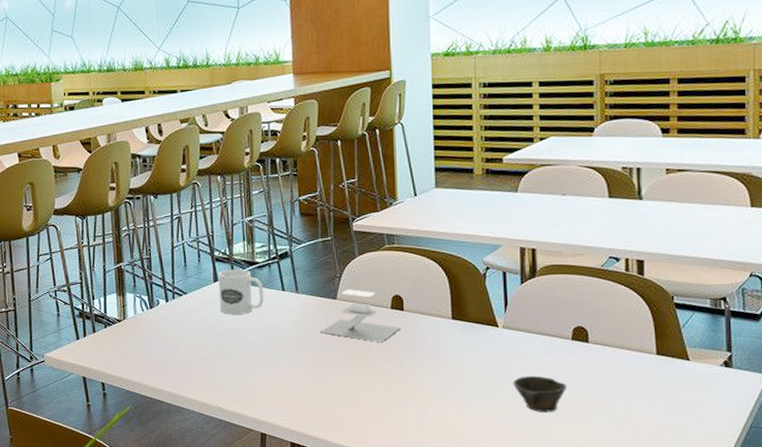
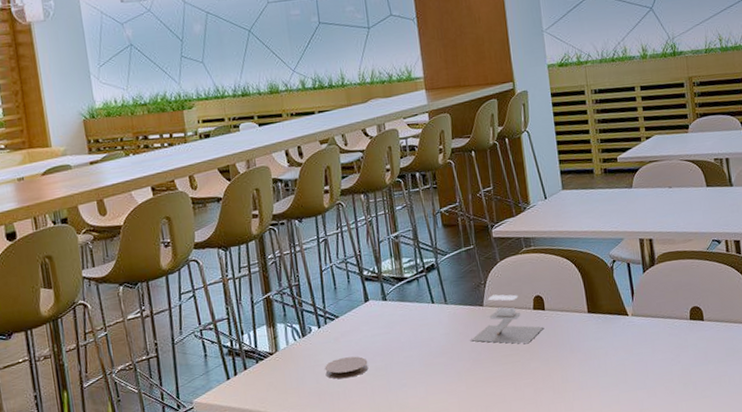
coaster: none [169,333,213,353] -> present [324,356,369,379]
mug: present [218,269,264,314] -> none [368,286,416,334]
cup: present [513,375,567,413] -> none [645,357,690,392]

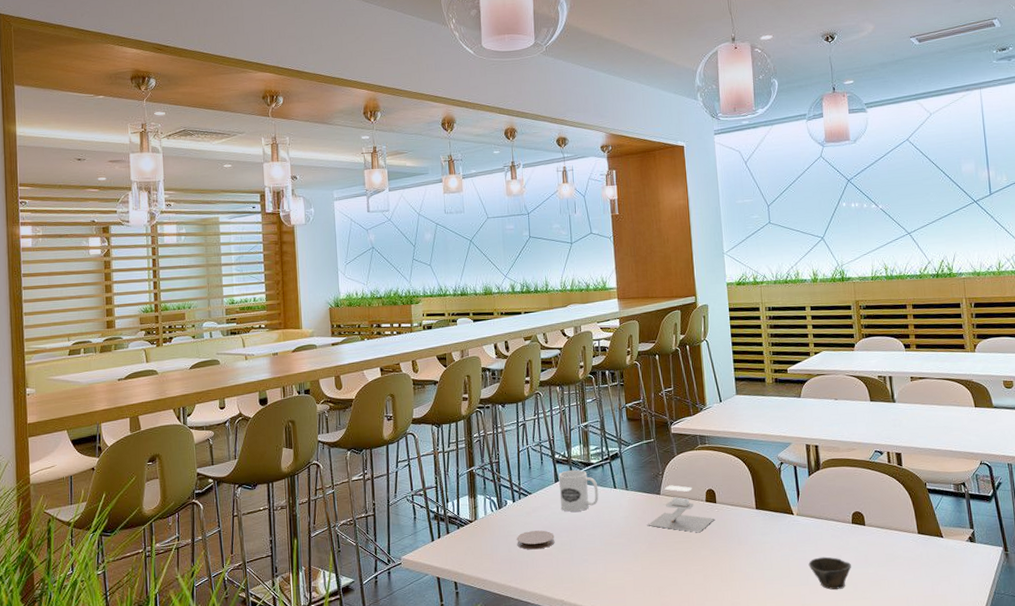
mug: none [368,286,416,334] -> present [558,469,599,512]
cup: none [645,357,690,392] -> present [808,556,851,590]

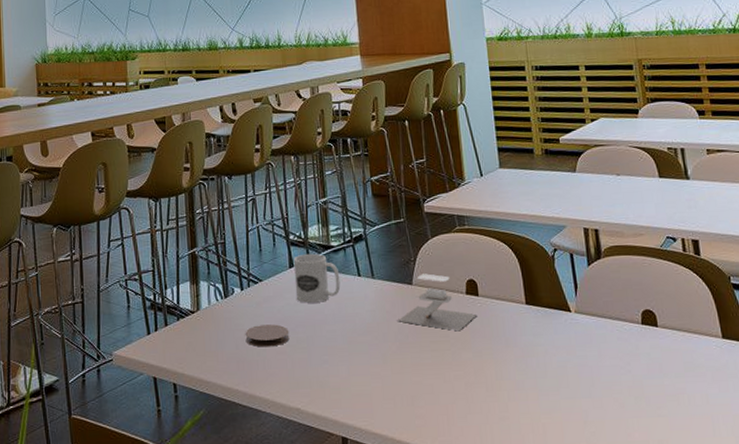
cup: present [808,556,851,590] -> none [590,363,643,405]

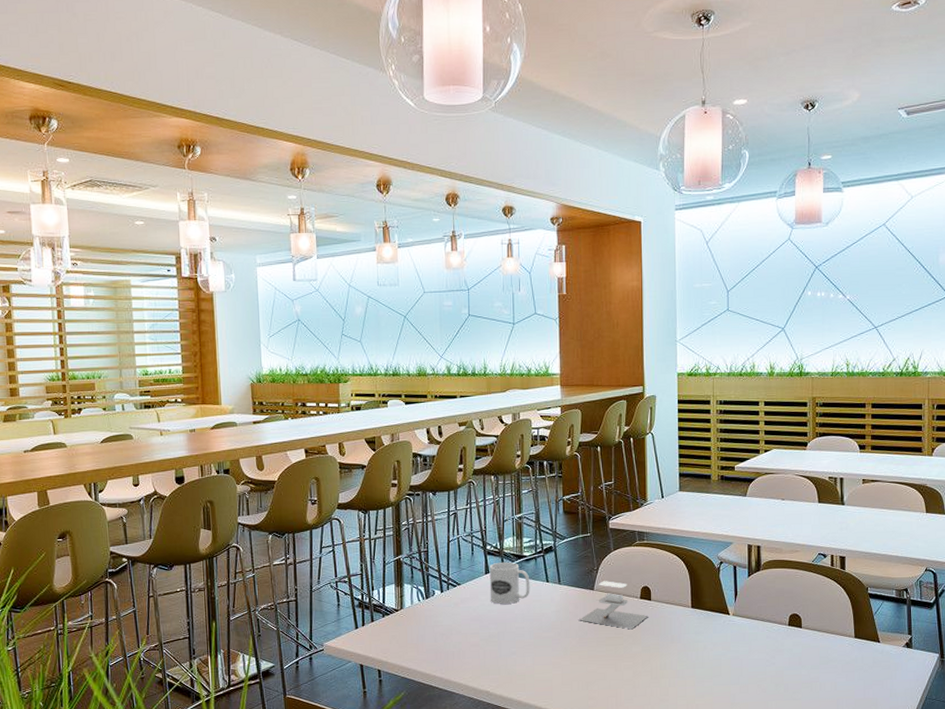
coaster: present [245,324,290,347] -> none [443,621,483,641]

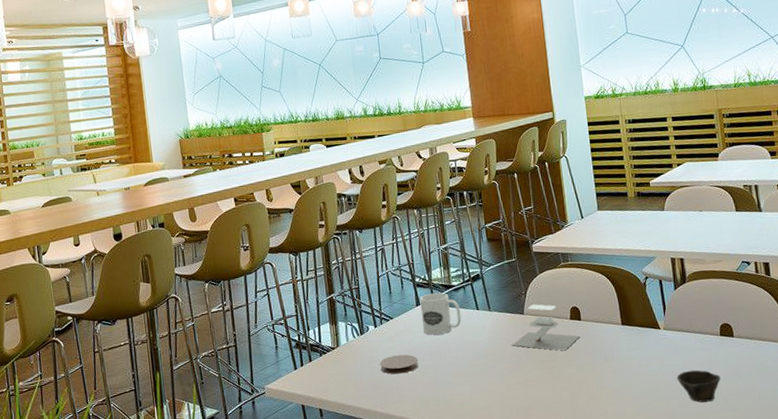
coaster: none [443,621,483,641] -> present [380,354,419,375]
cup: none [741,657,784,691] -> present [676,370,721,403]

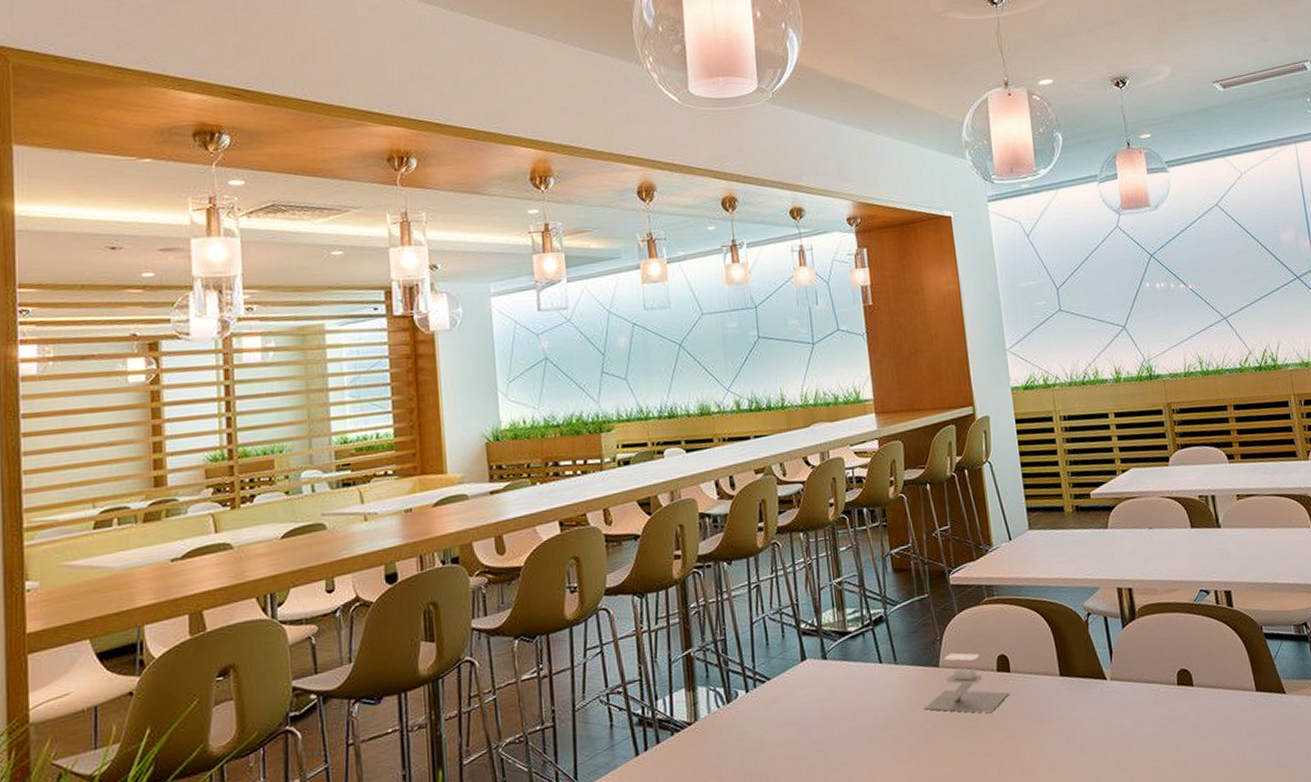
coaster: present [380,354,419,375] -> none [752,727,804,756]
mug: present [419,292,462,335] -> none [805,642,860,700]
cup: present [676,370,721,403] -> none [1127,730,1180,773]

